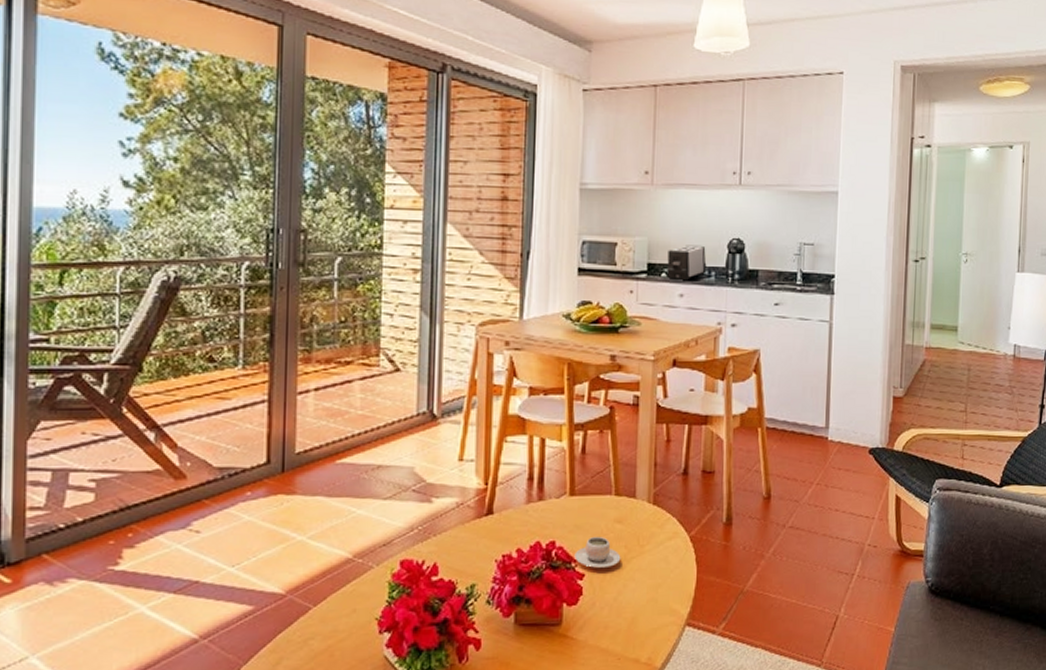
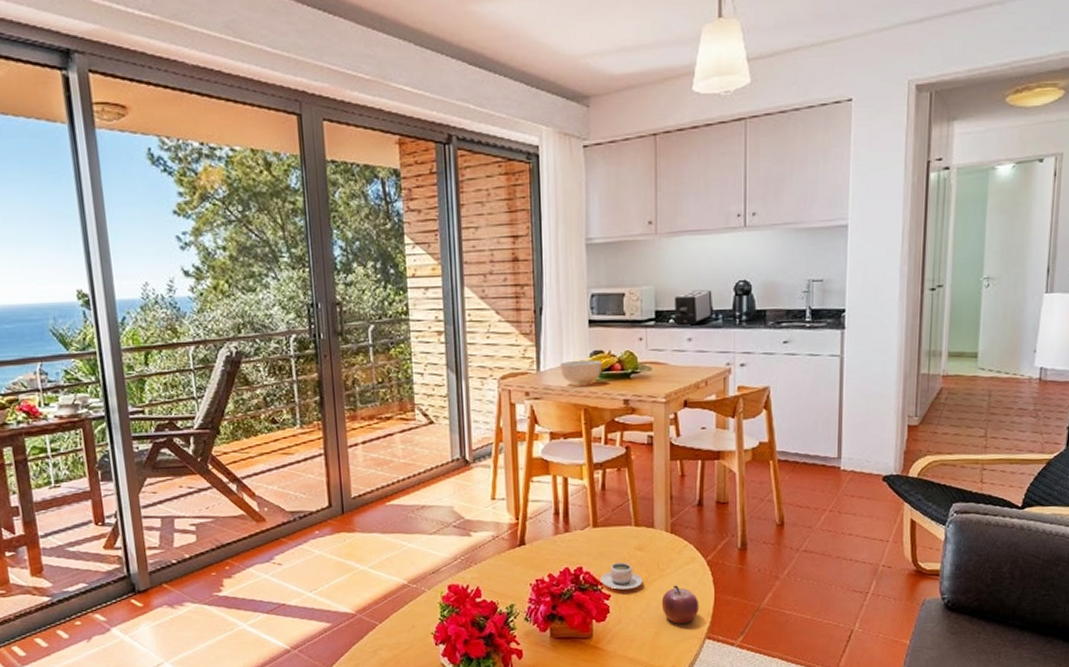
bowl: none [544,310,590,338] -> present [559,359,603,386]
fruit: none [639,563,680,608] -> present [661,585,699,624]

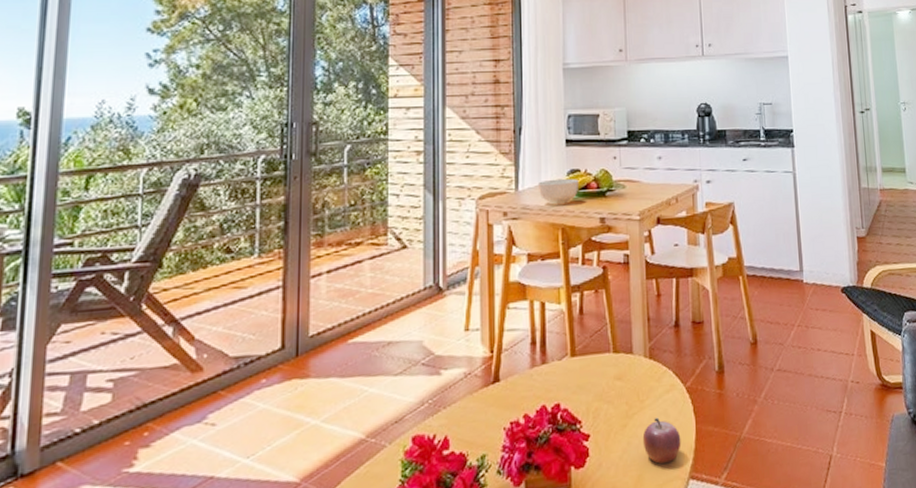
teacup: present [600,562,643,590] -> none [579,394,623,428]
toaster: present [674,289,714,326] -> none [644,111,680,145]

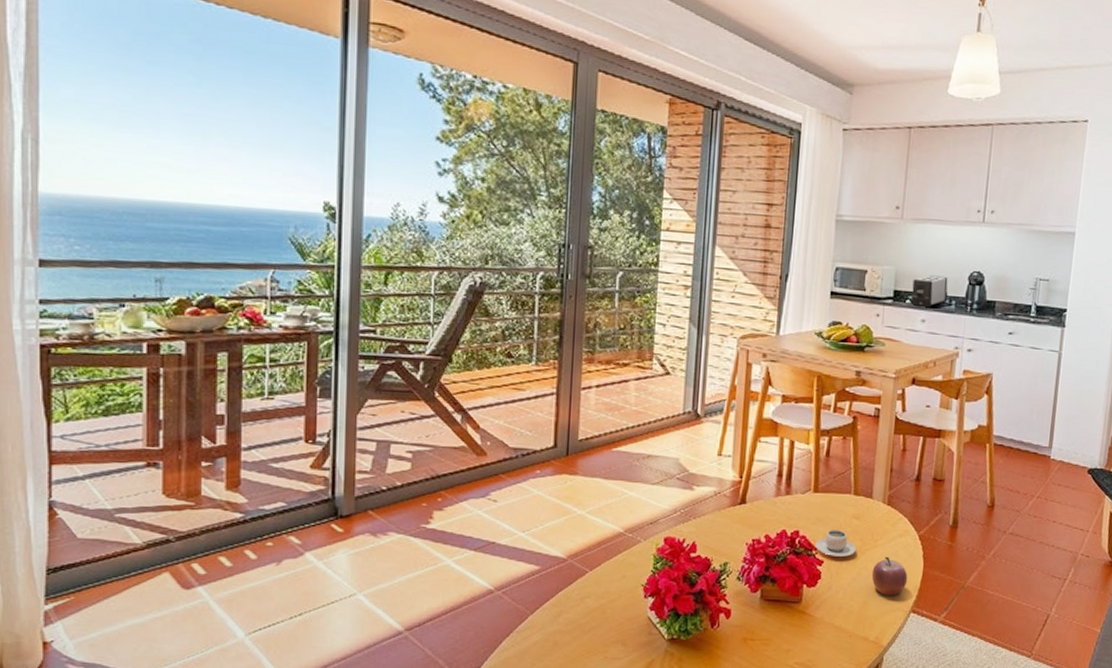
bowl: present [537,178,579,205] -> none [798,328,840,354]
teacup: none [579,394,623,428] -> present [815,529,857,558]
toaster: none [644,111,680,145] -> present [911,275,948,308]

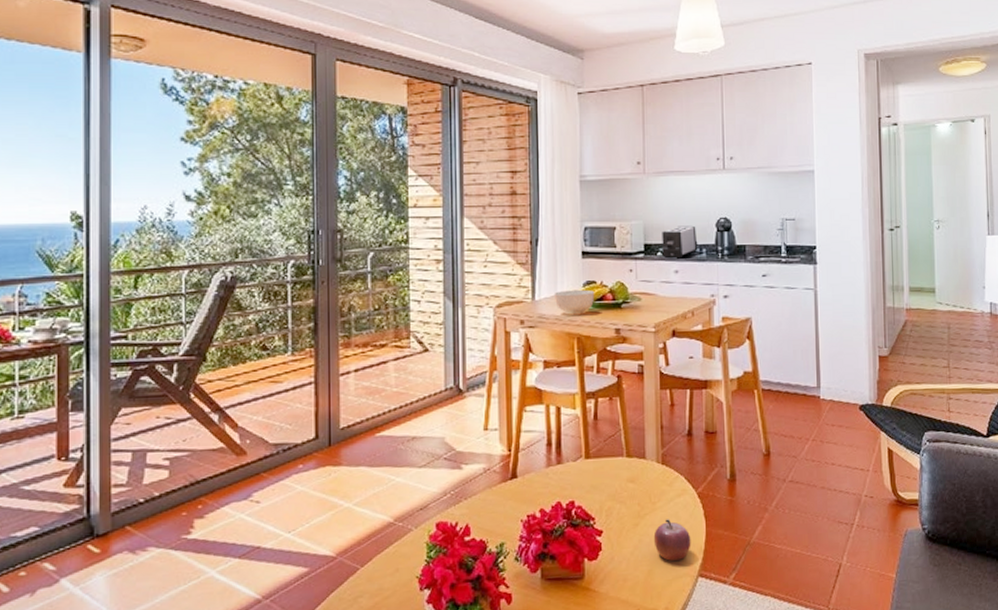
bowl: none [798,328,840,354] -> present [554,289,595,315]
teacup: present [815,529,857,558] -> none [592,495,635,525]

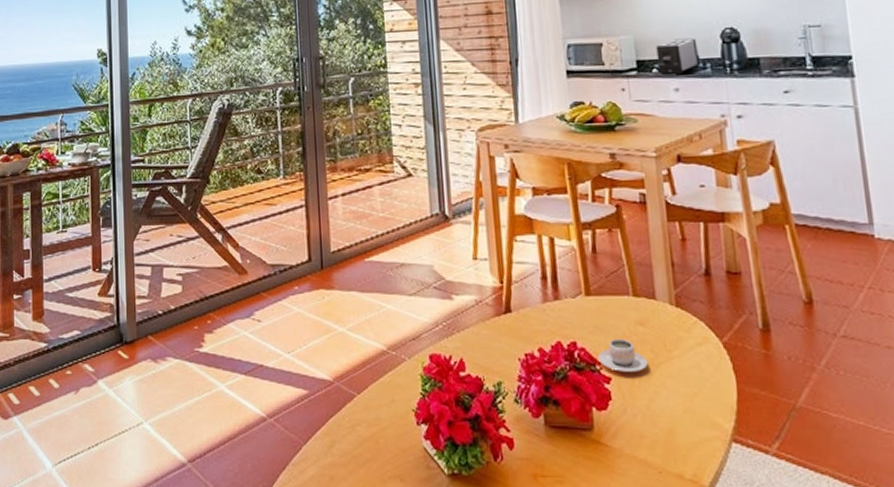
bowl: present [554,289,595,315] -> none [538,111,584,139]
teacup: none [592,495,635,525] -> present [598,338,649,373]
fruit: present [653,519,691,561] -> none [672,370,720,420]

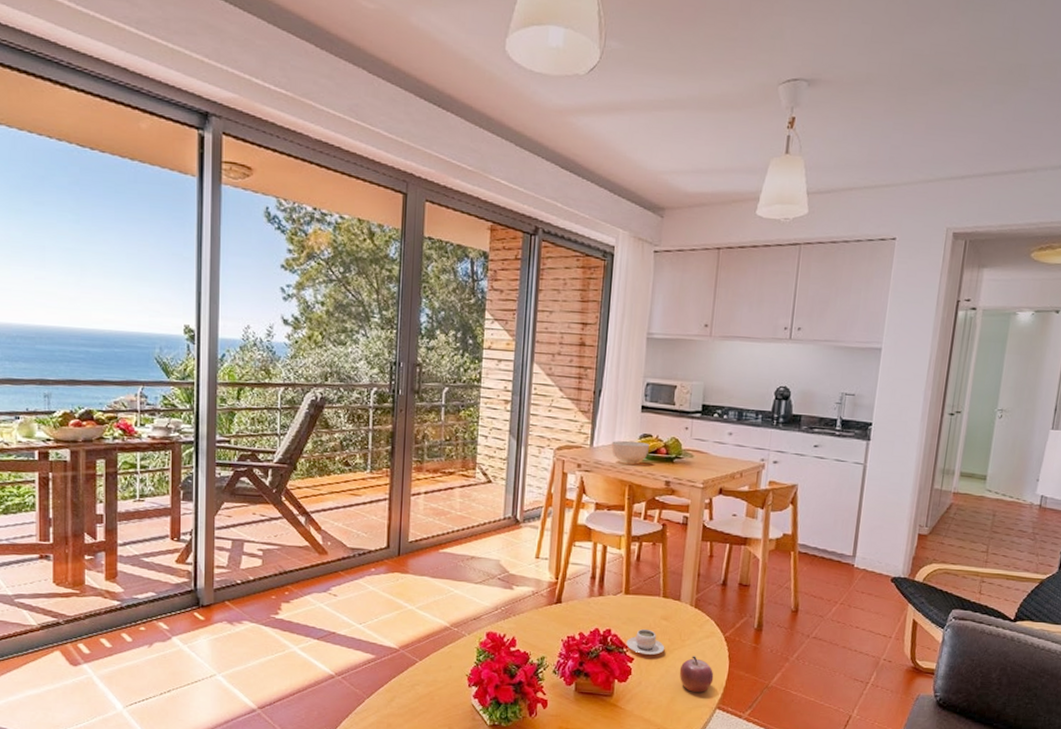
bowl: none [538,111,584,139] -> present [611,440,650,465]
toaster: present [656,38,701,76] -> none [719,390,755,422]
fruit: none [672,370,720,420] -> present [679,656,714,693]

